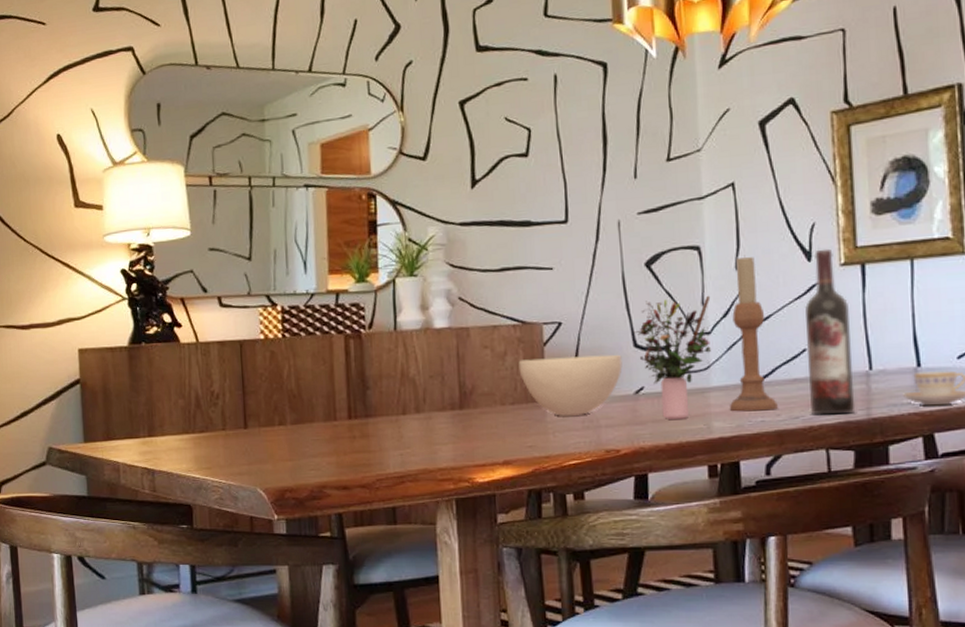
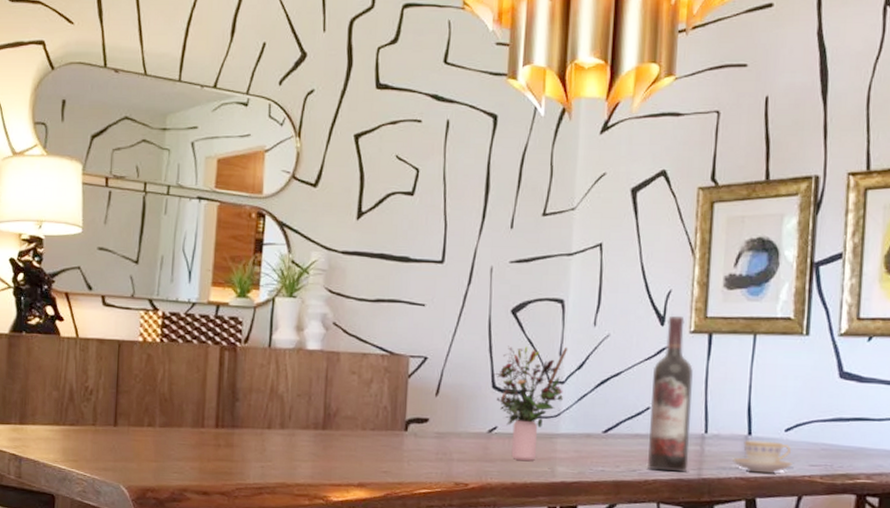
bowl: present [518,354,623,417] -> none [382,388,480,448]
candlestick: present [730,255,778,412] -> none [574,313,618,461]

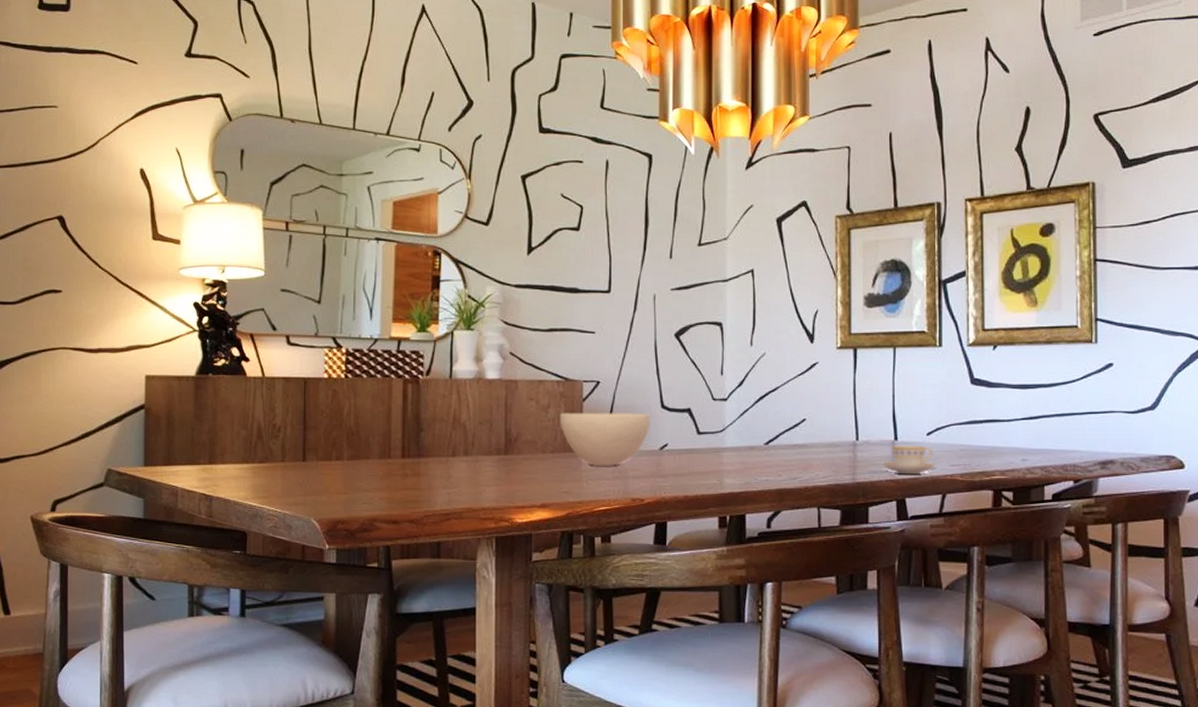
bowl: none [382,388,480,448] -> present [560,413,650,467]
bouquet: present [493,345,568,461] -> none [661,366,729,474]
wine bottle: present [648,315,694,472] -> none [806,333,843,478]

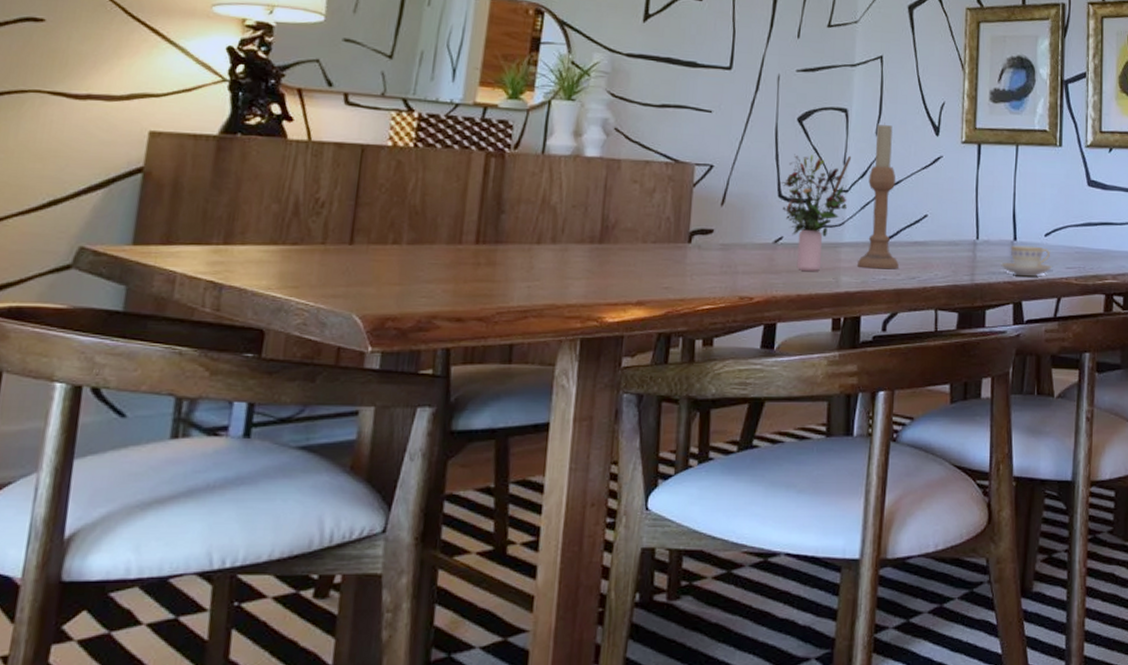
bowl: present [560,413,650,467] -> none [665,198,766,261]
bouquet: none [661,366,729,474] -> present [779,154,852,271]
candlestick: none [740,333,780,471] -> present [858,122,899,270]

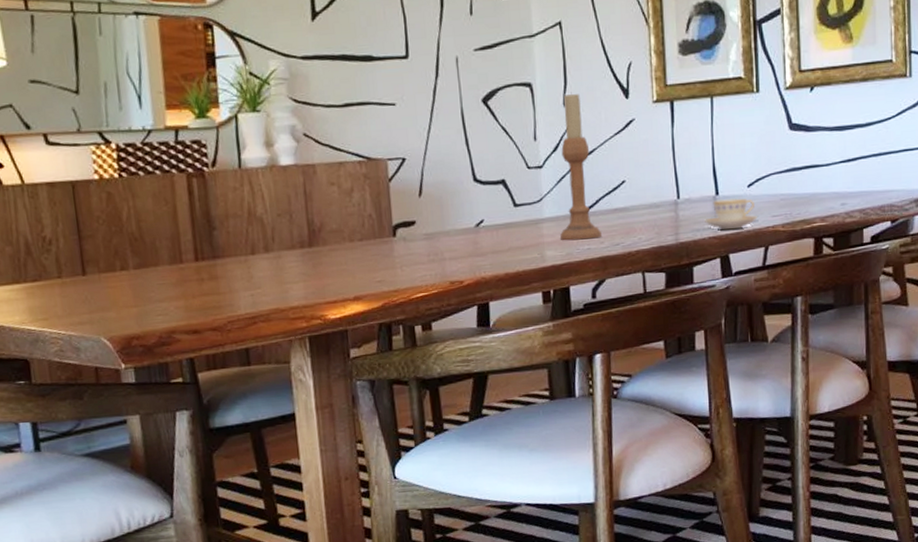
bouquet: present [779,154,852,271] -> none [473,130,543,250]

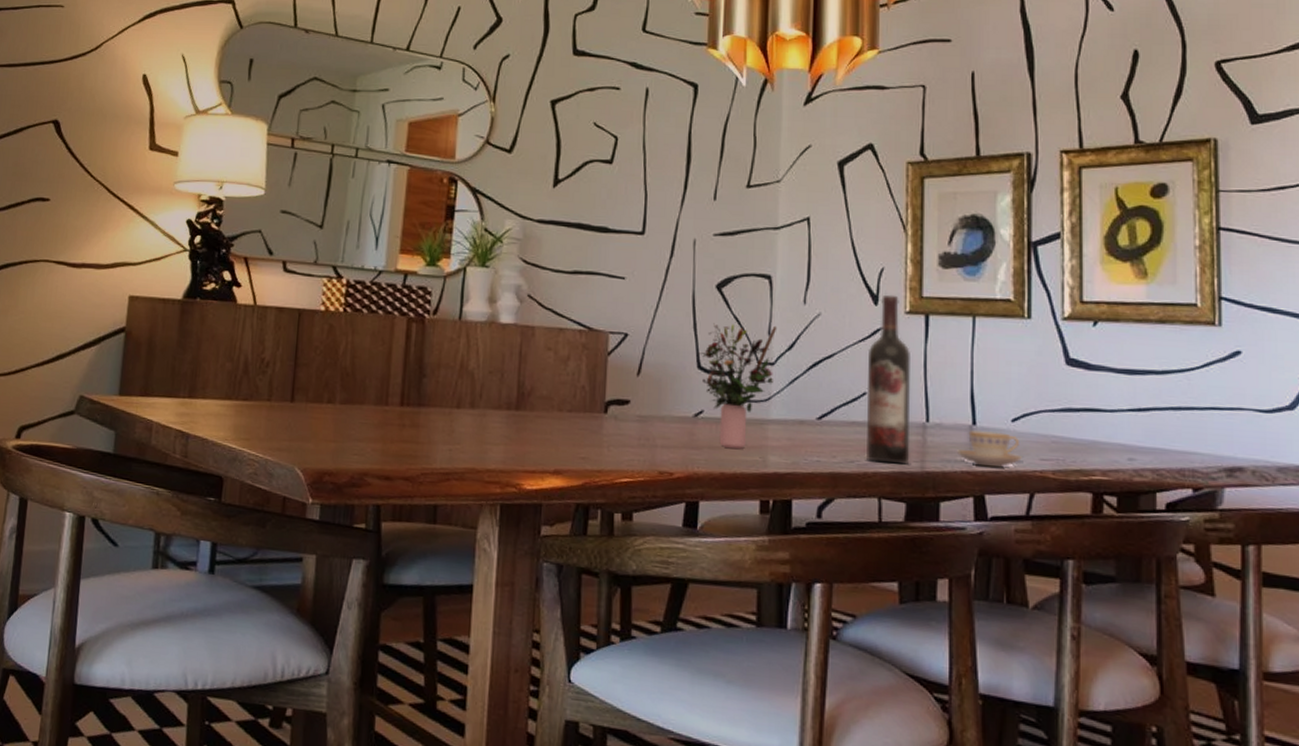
bouquet: none [473,130,543,250] -> present [698,323,777,449]
candlestick: present [560,92,602,241] -> none [787,290,834,451]
wine bottle: none [623,86,666,242] -> present [867,294,912,464]

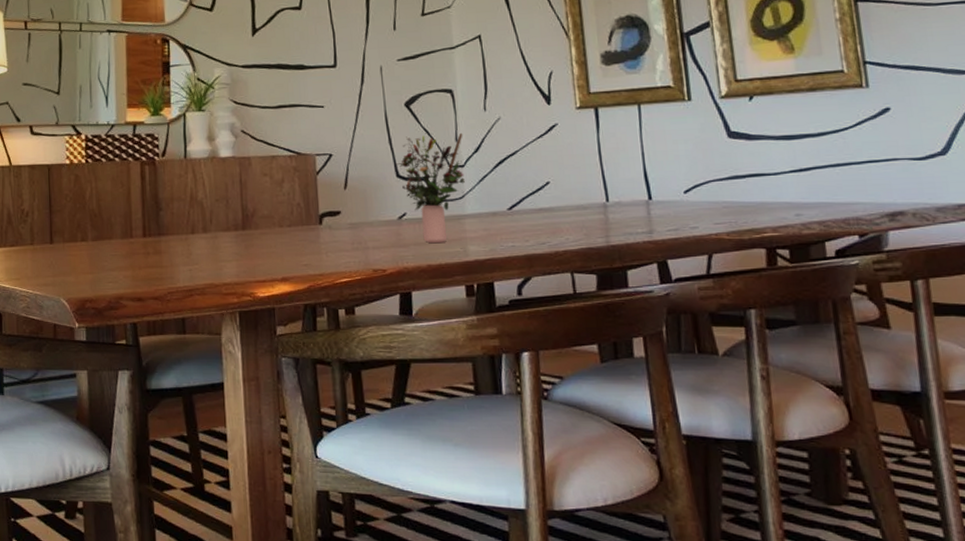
wine bottle: present [867,294,912,464] -> none [546,94,596,242]
teacup: present [956,430,1023,468] -> none [636,204,699,235]

